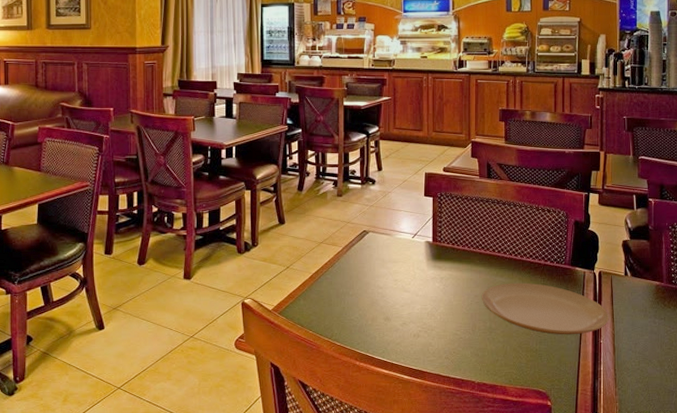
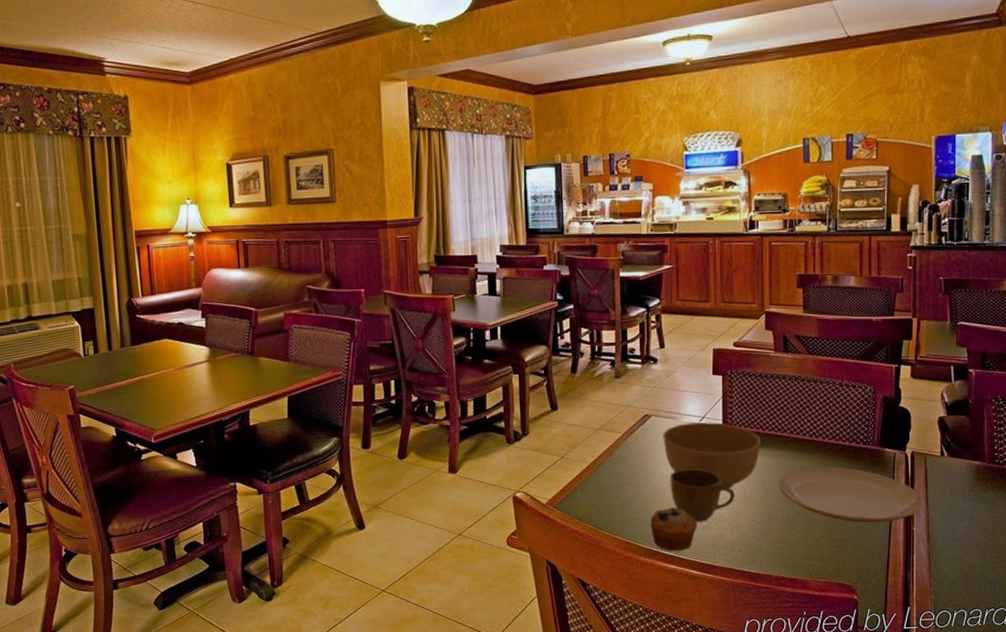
muffin: none [366,317,408,358] -> present [650,508,697,552]
bowl: none [379,239,466,301] -> present [663,422,761,489]
cup: none [384,281,443,330] -> present [670,468,735,522]

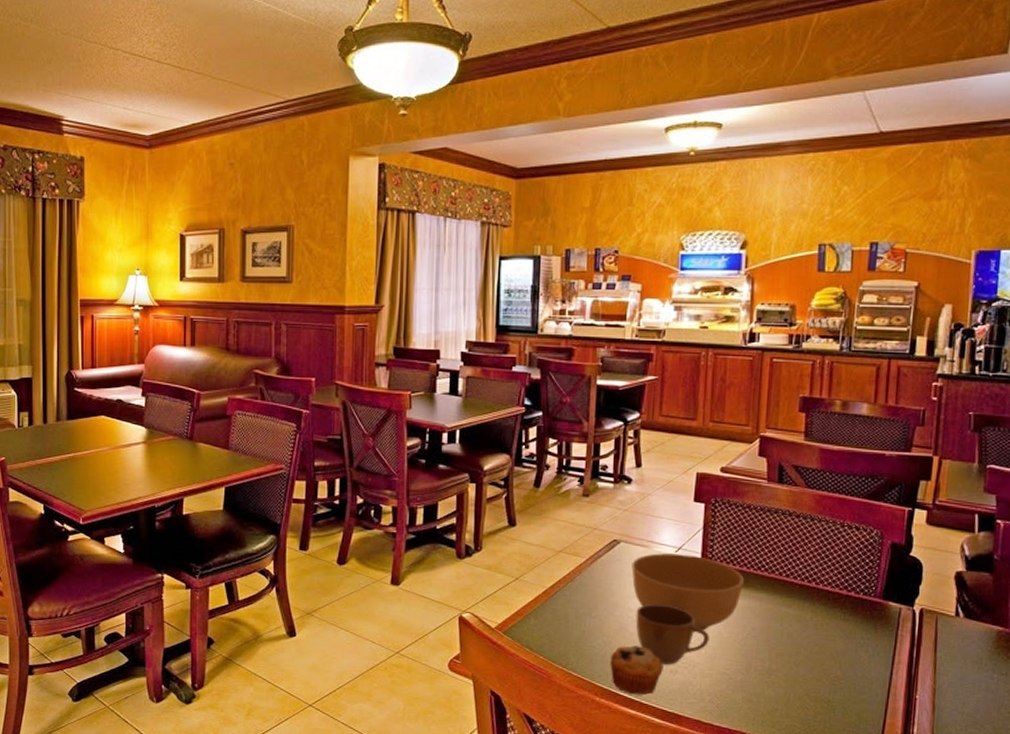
plate: present [778,466,923,523] -> none [760,615,931,686]

